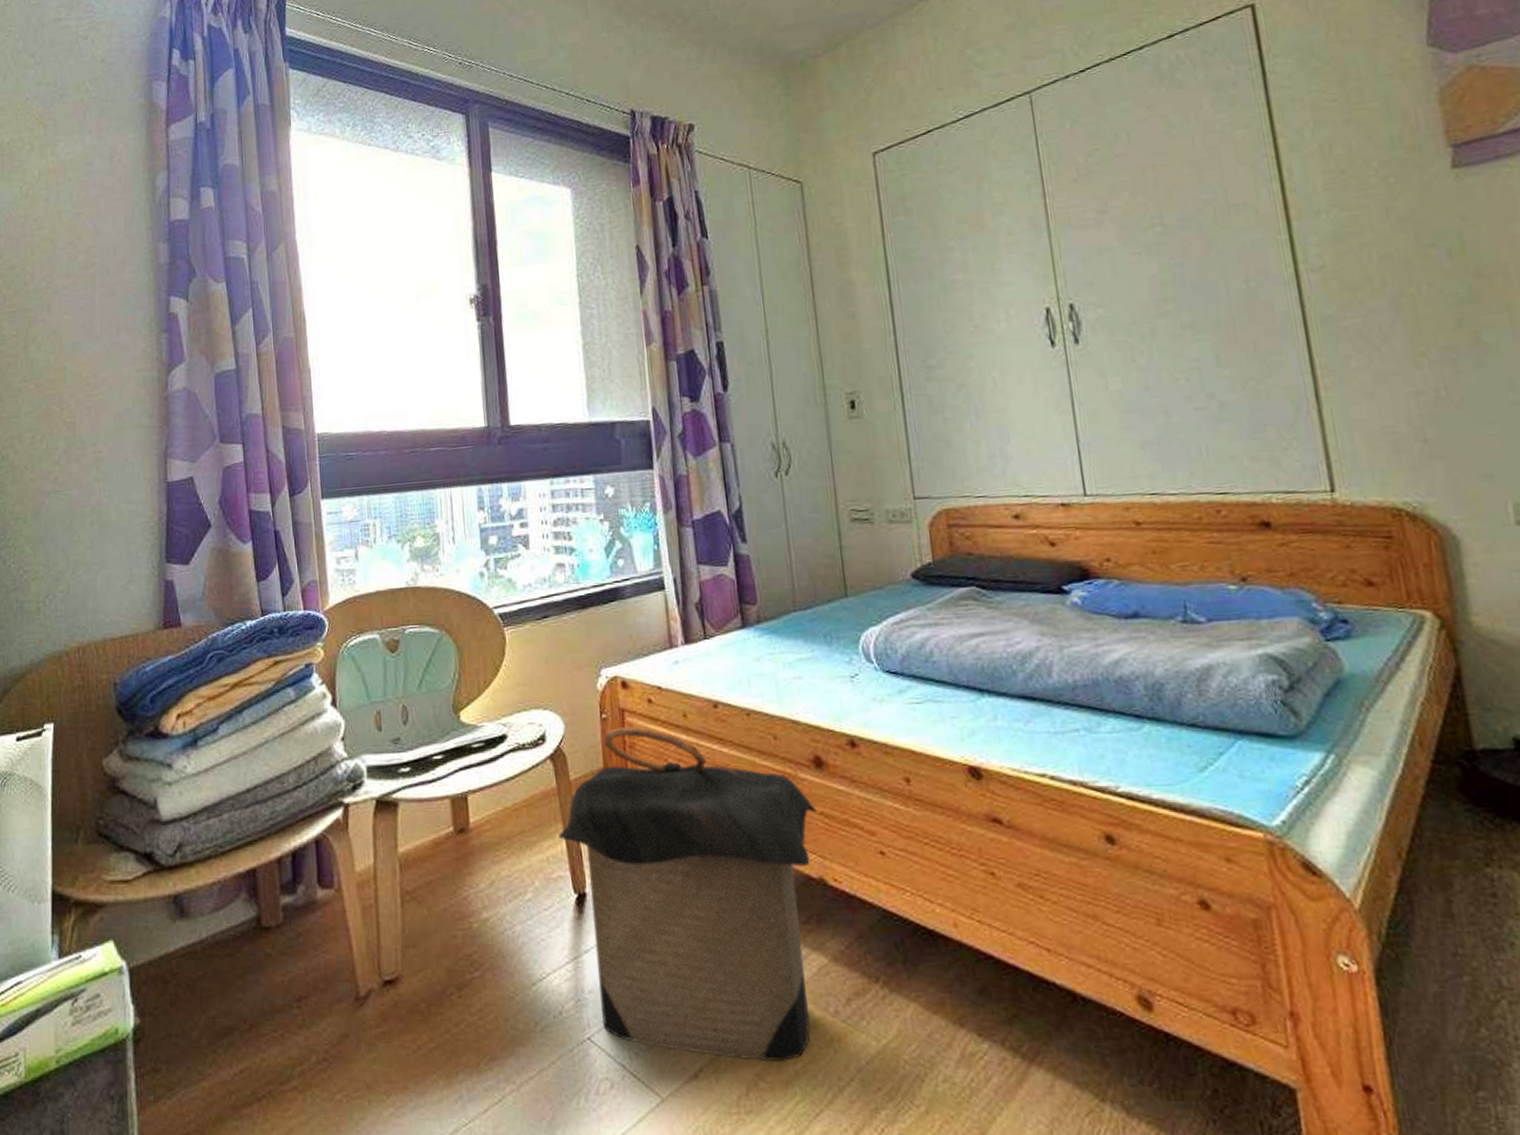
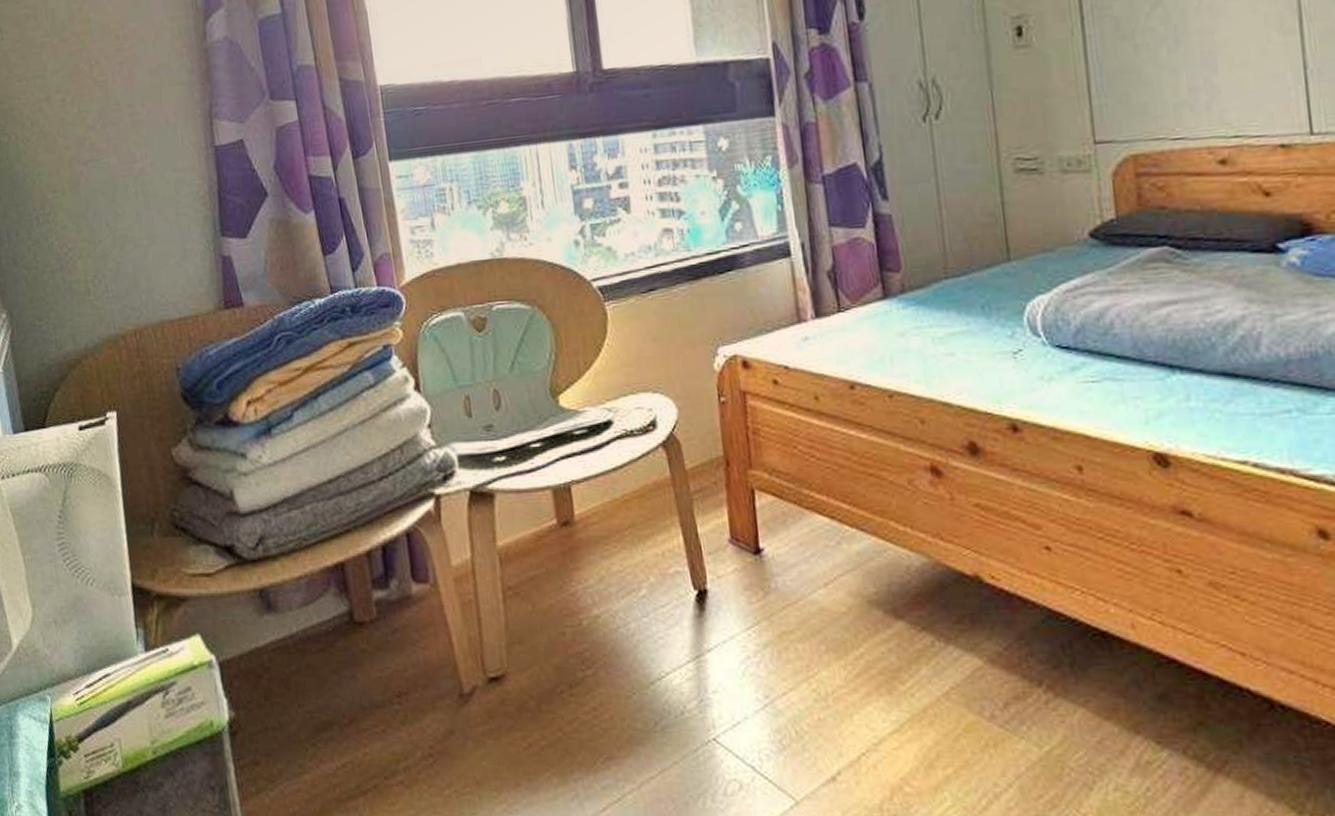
laundry hamper: present [559,727,817,1061] -> none [674,411,972,766]

